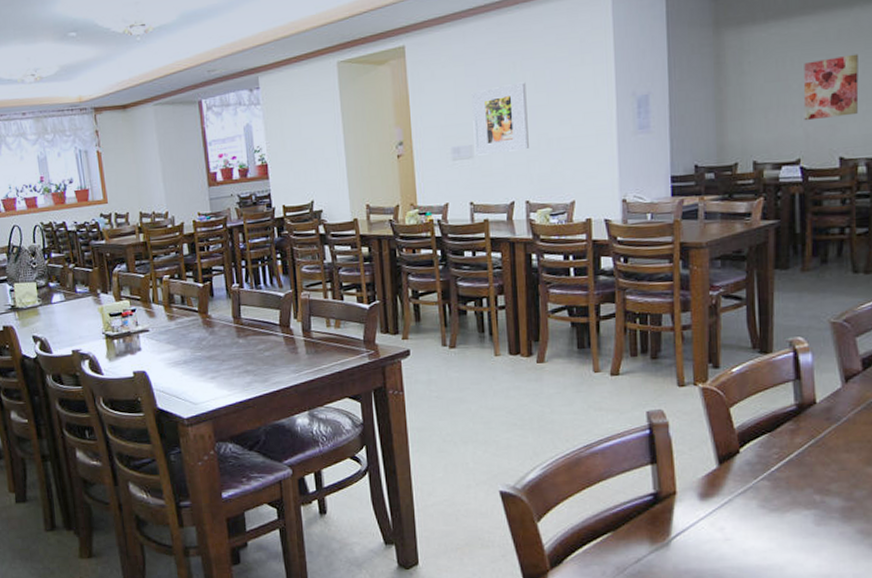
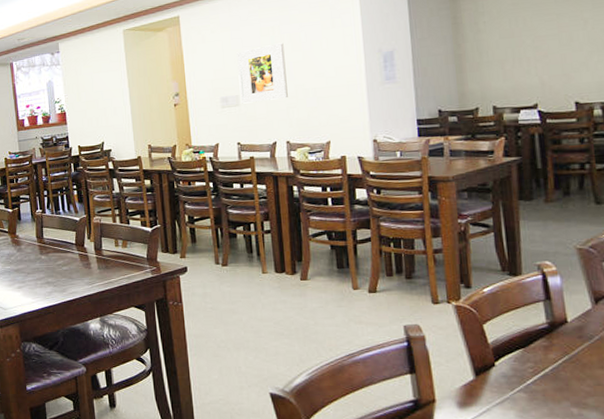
wall art: present [803,54,859,121] -> none [536,12,590,71]

